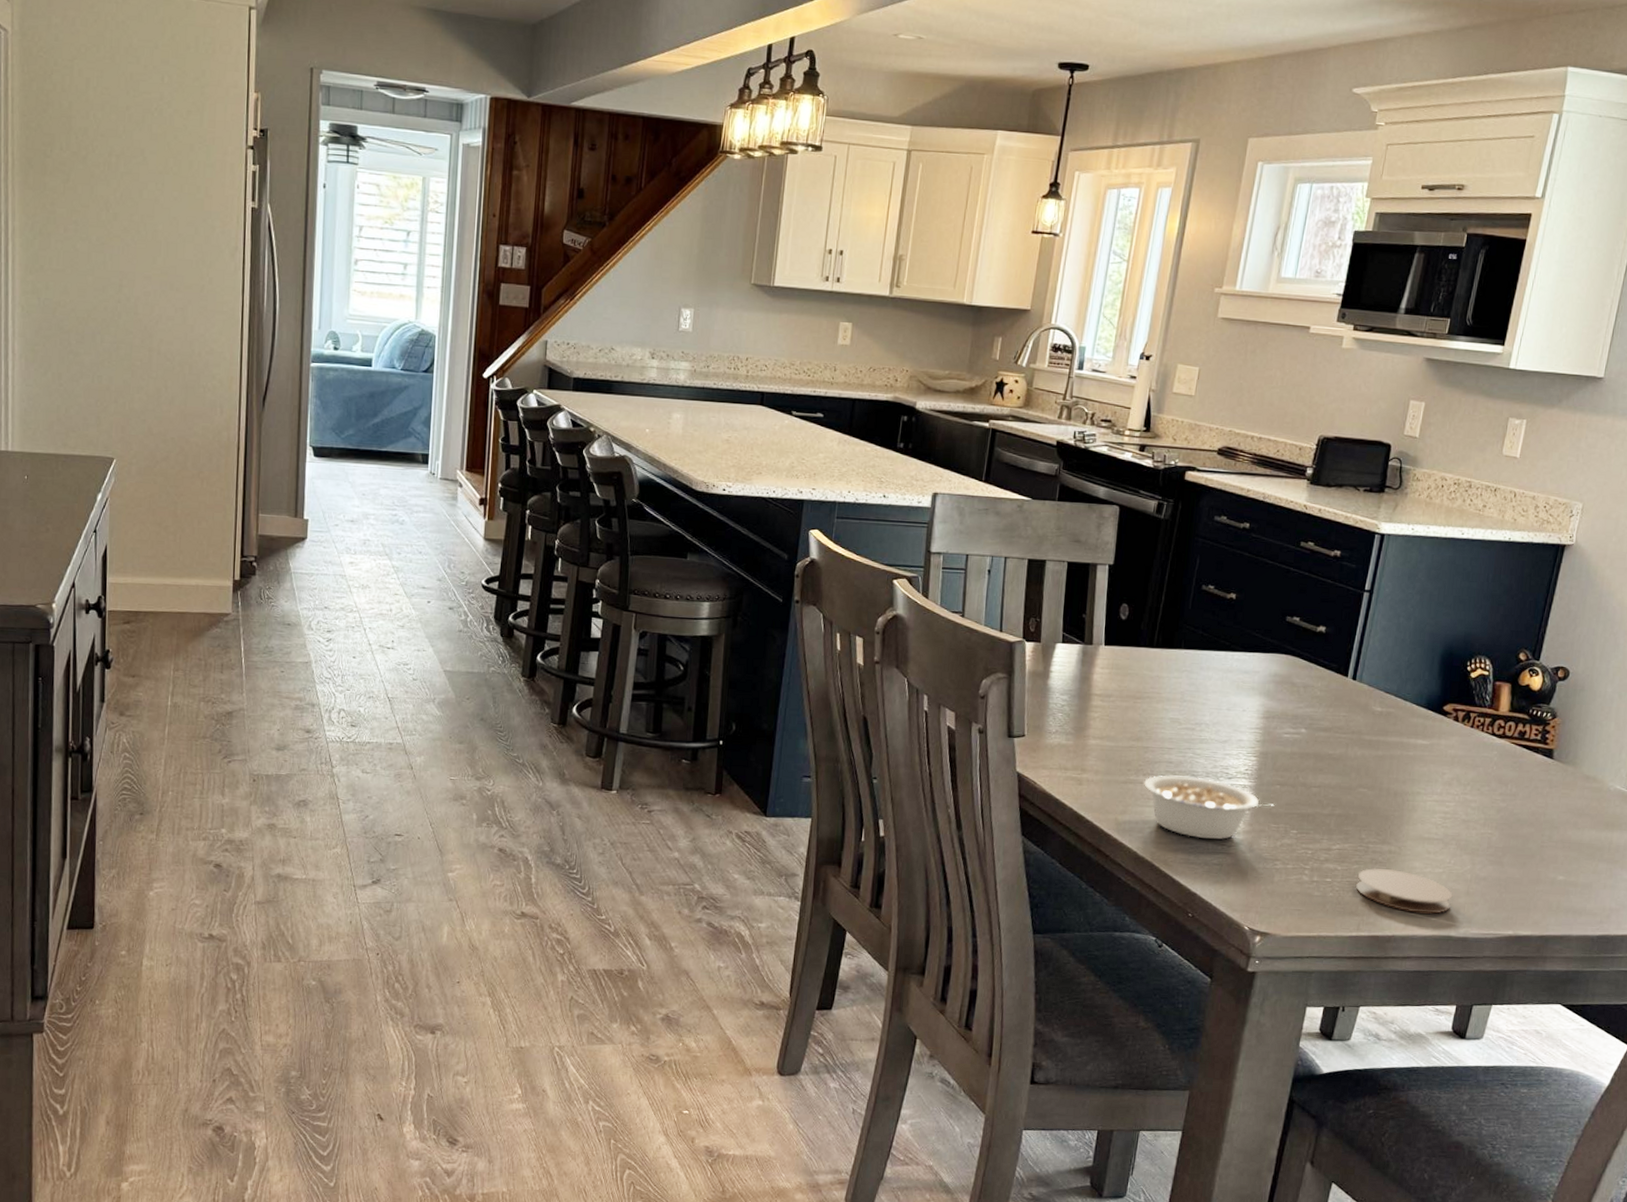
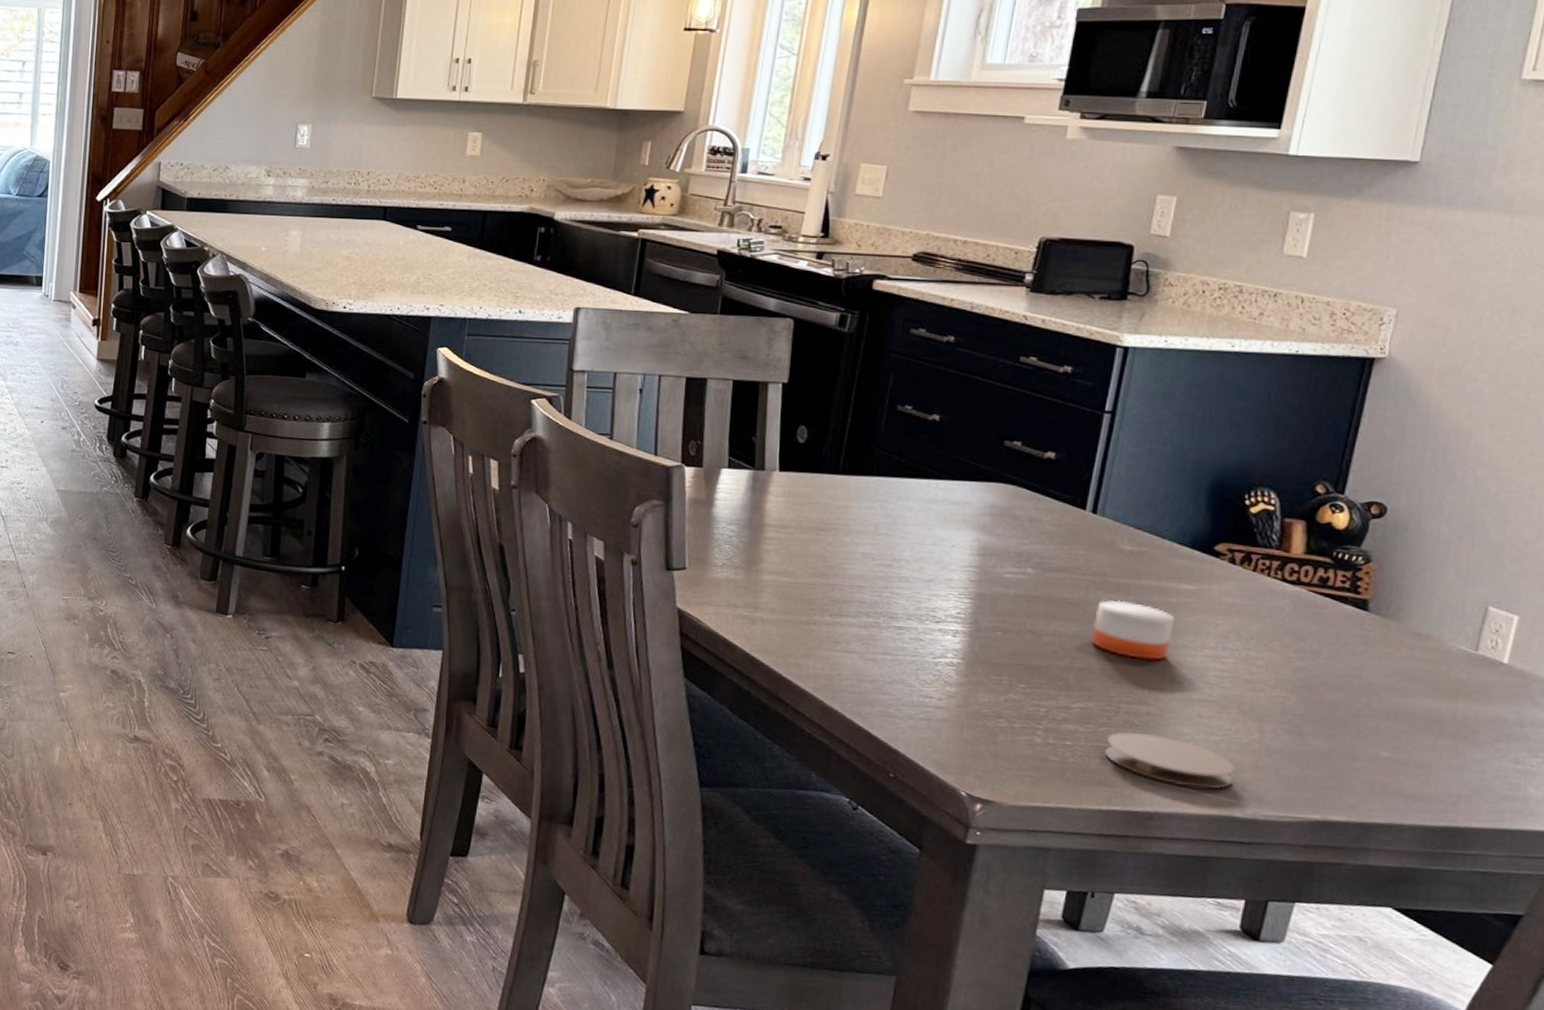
legume: present [1144,775,1277,839] -> none [830,616,999,691]
candle: none [1348,755,1413,806] -> present [1091,600,1175,660]

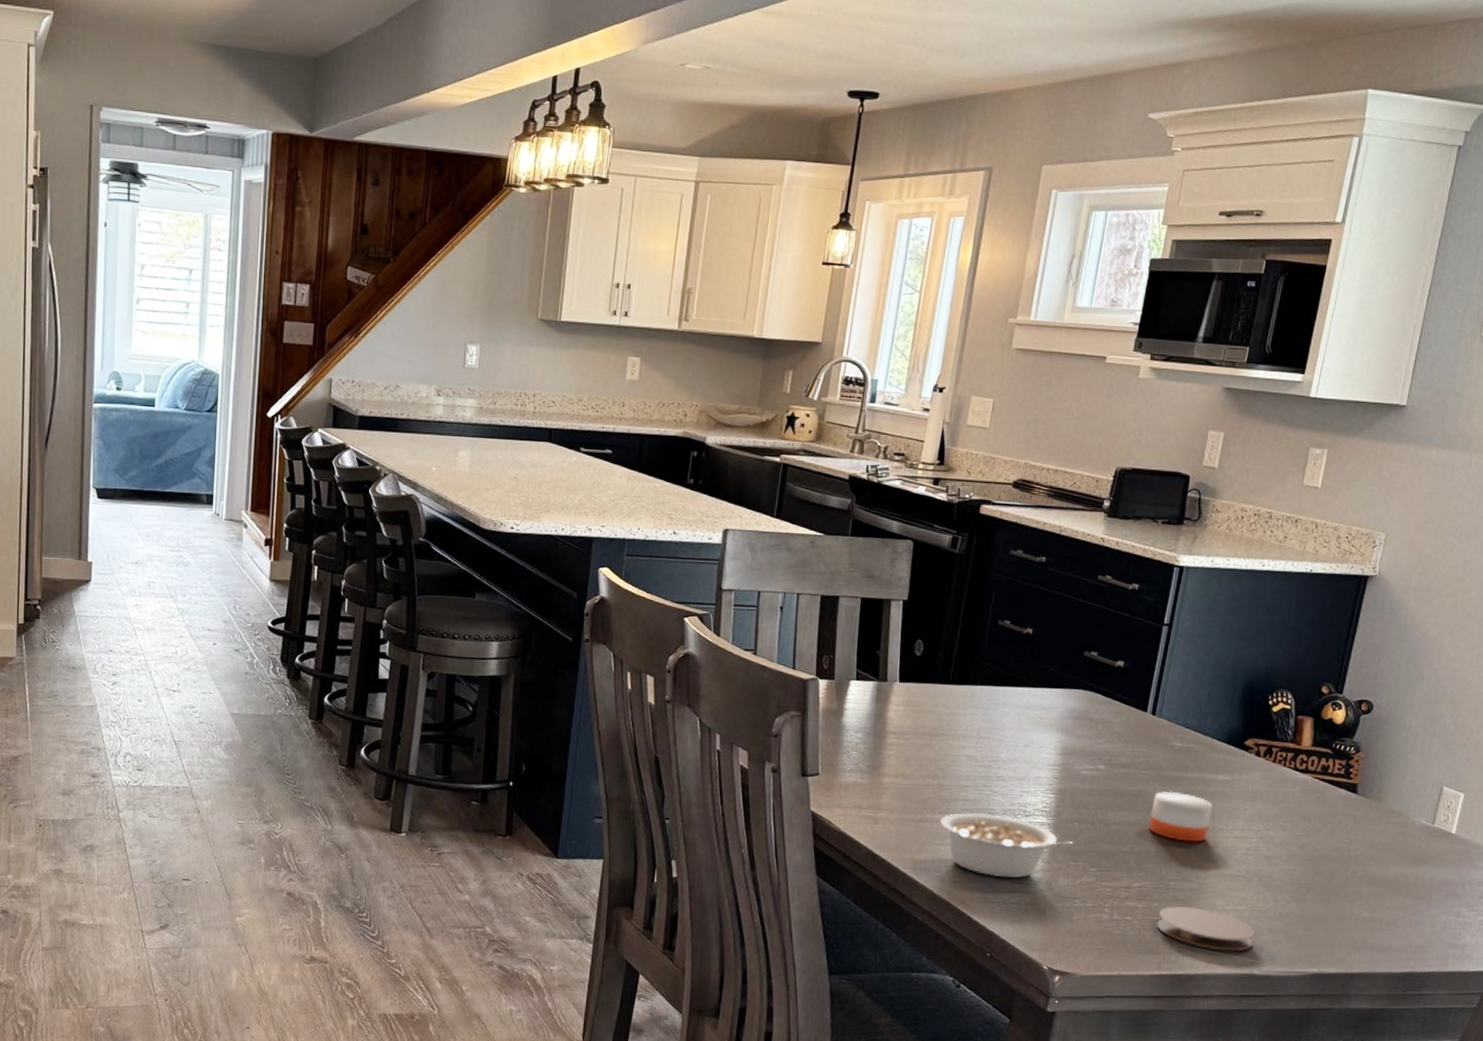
legume: none [830,616,999,691] -> present [940,813,1076,878]

